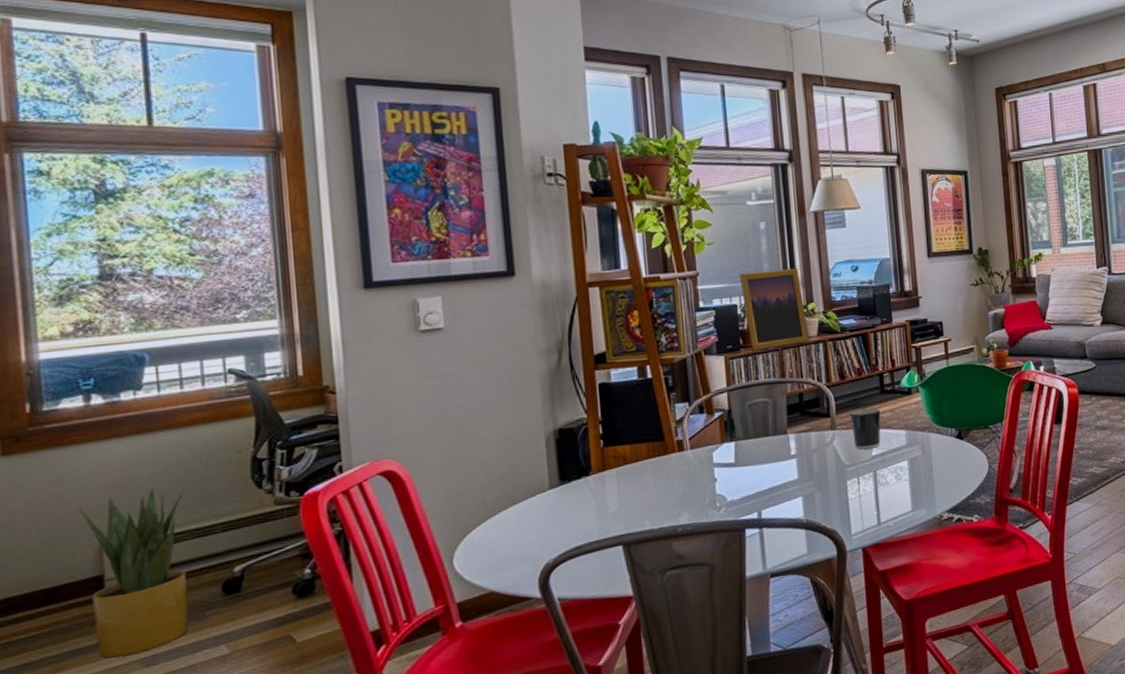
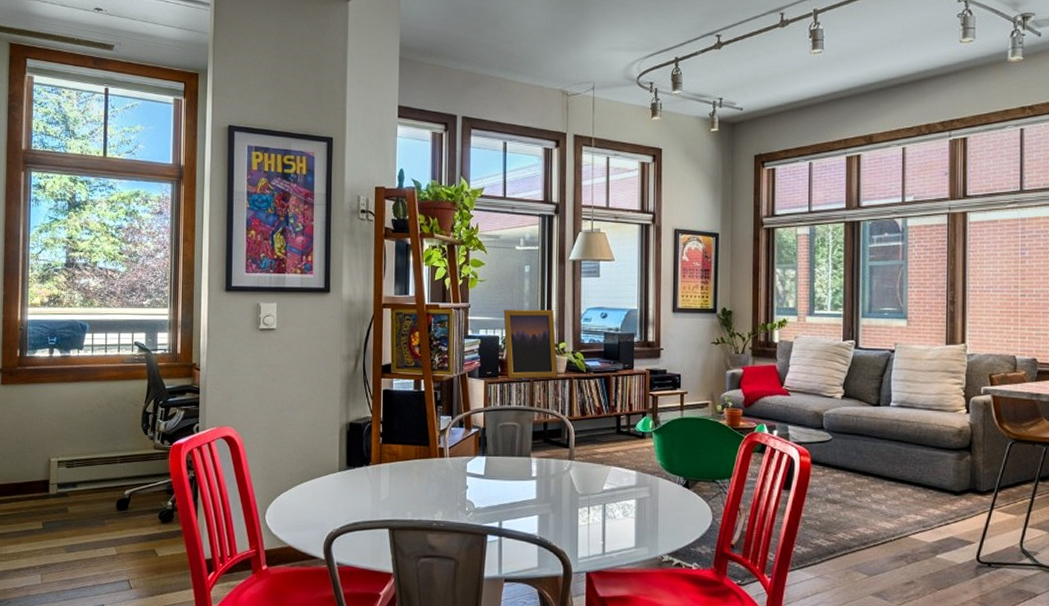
planter: present [78,486,189,659] -> none [39,423,102,542]
mug: present [850,408,881,450] -> none [587,445,615,483]

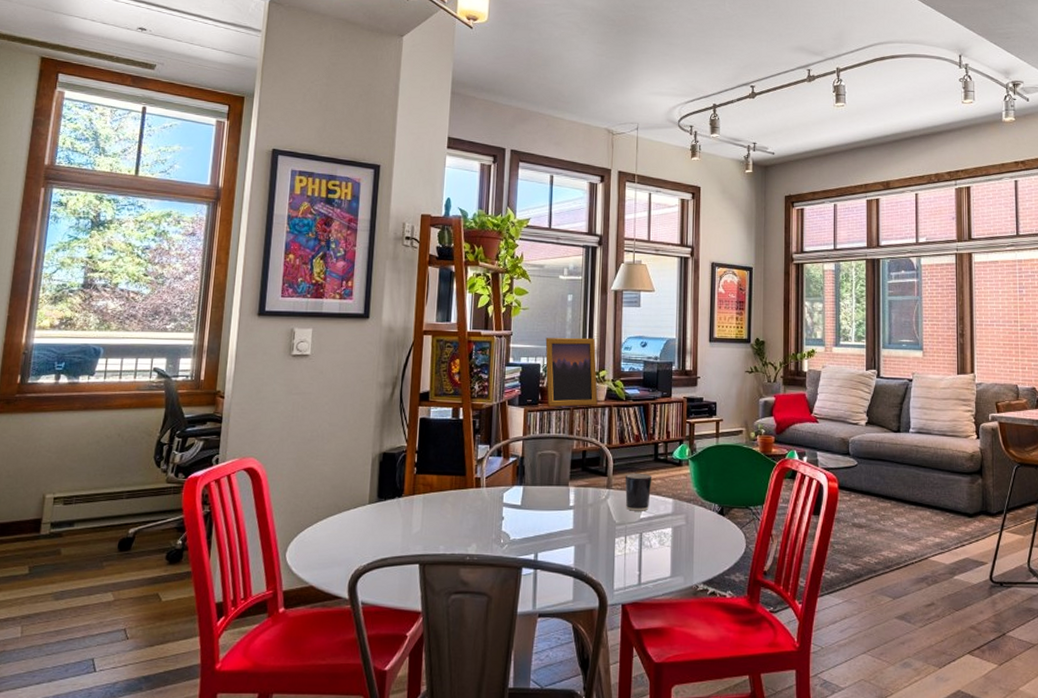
mug: none [587,445,615,483] -> present [624,473,652,511]

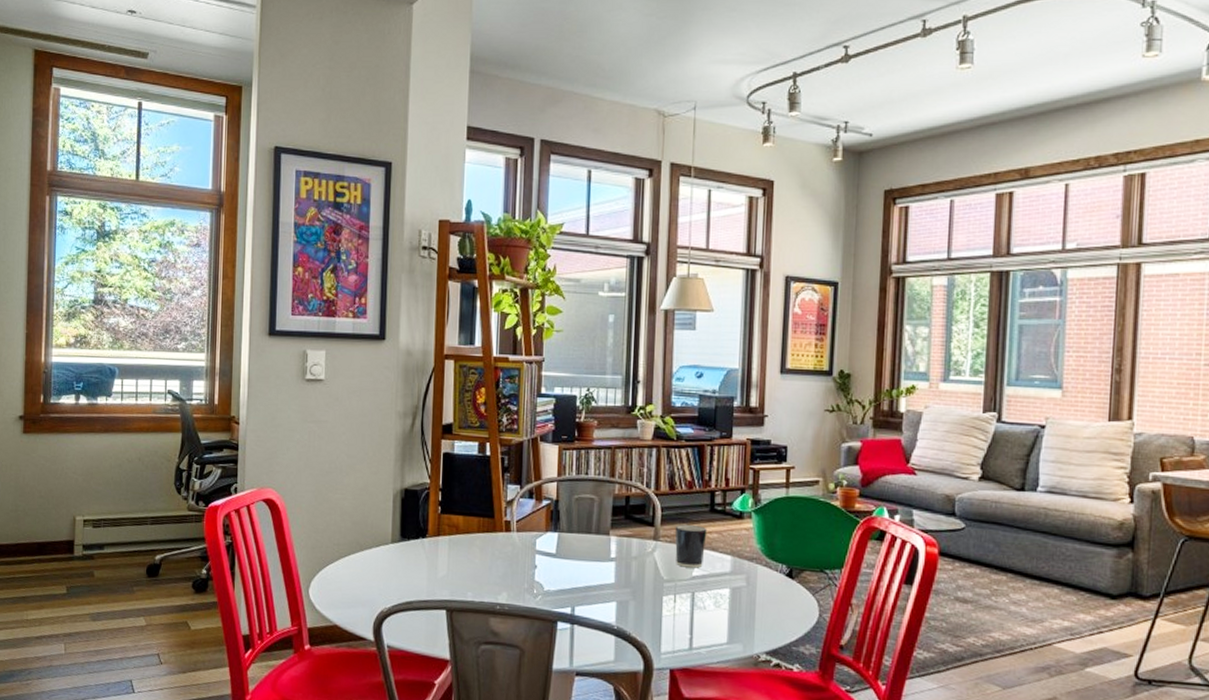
picture frame: present [545,337,598,408] -> none [582,365,644,446]

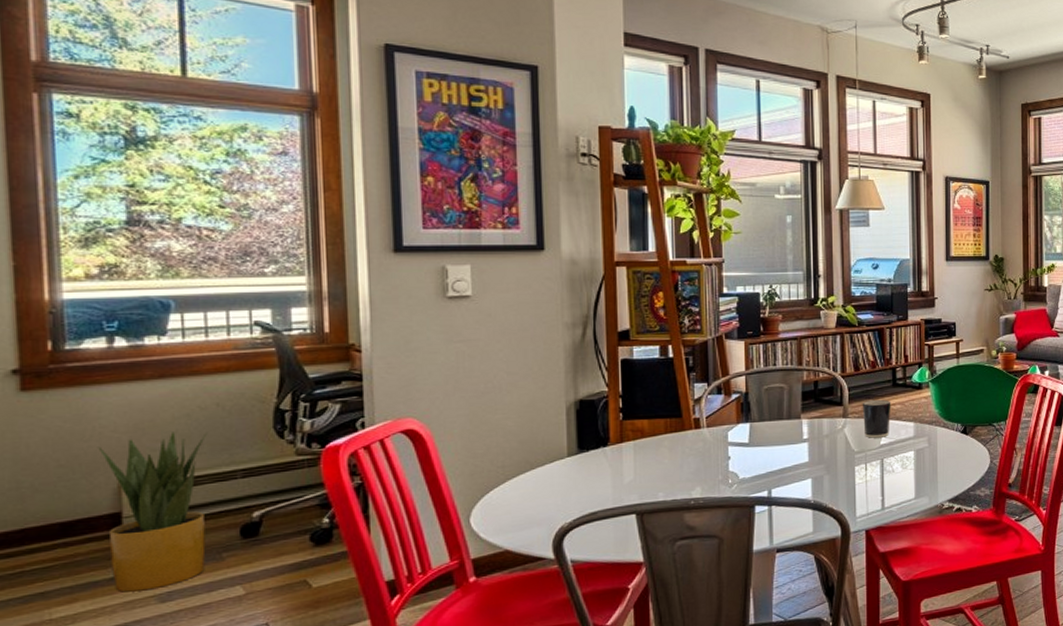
planter: none [64,478,131,609] -> present [97,432,208,593]

